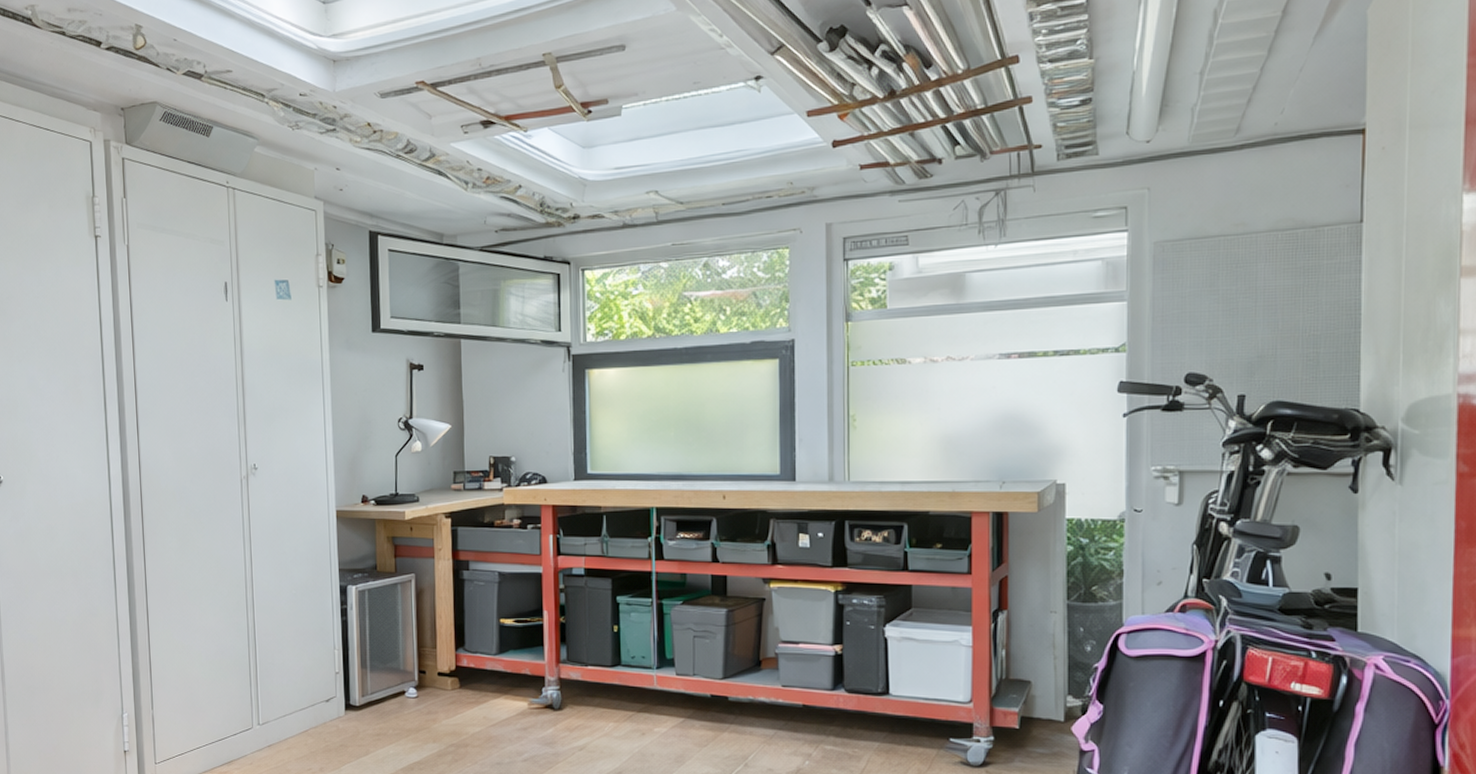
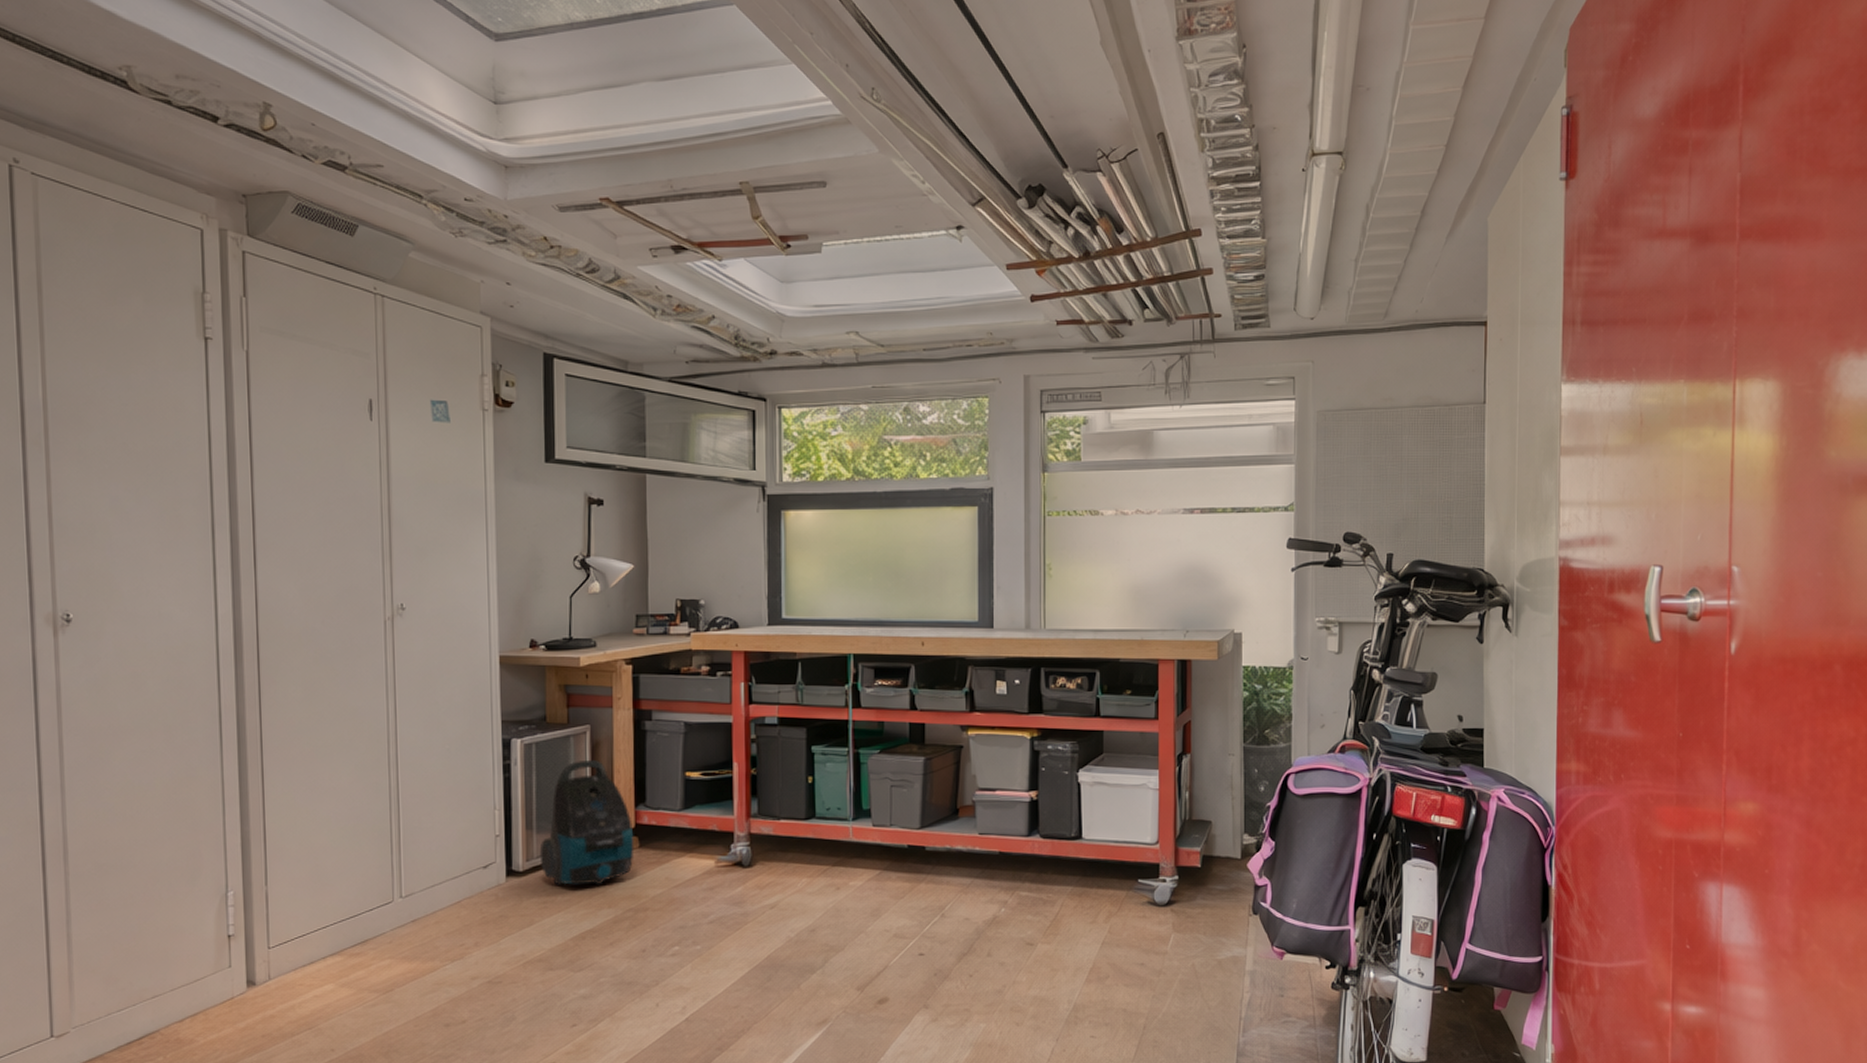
vacuum cleaner: none [373,605,455,722] -> present [539,759,634,886]

